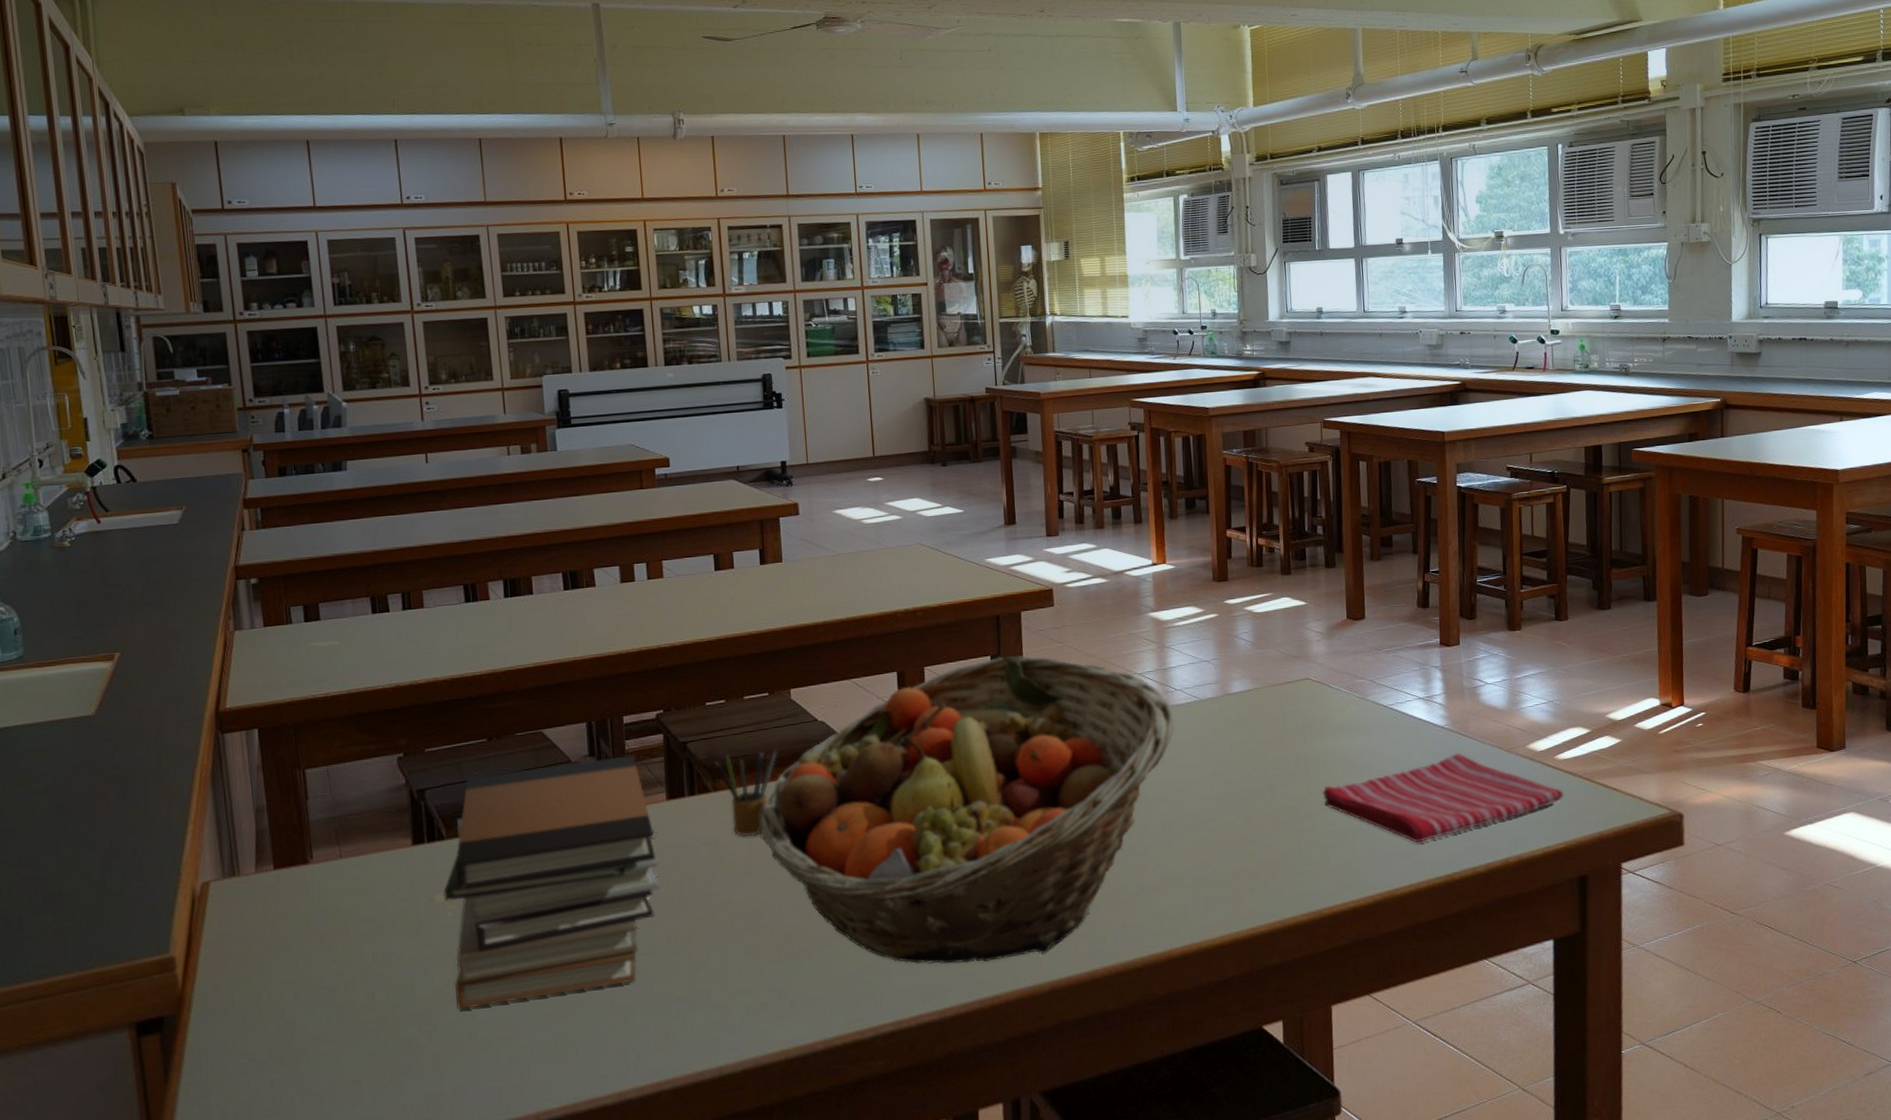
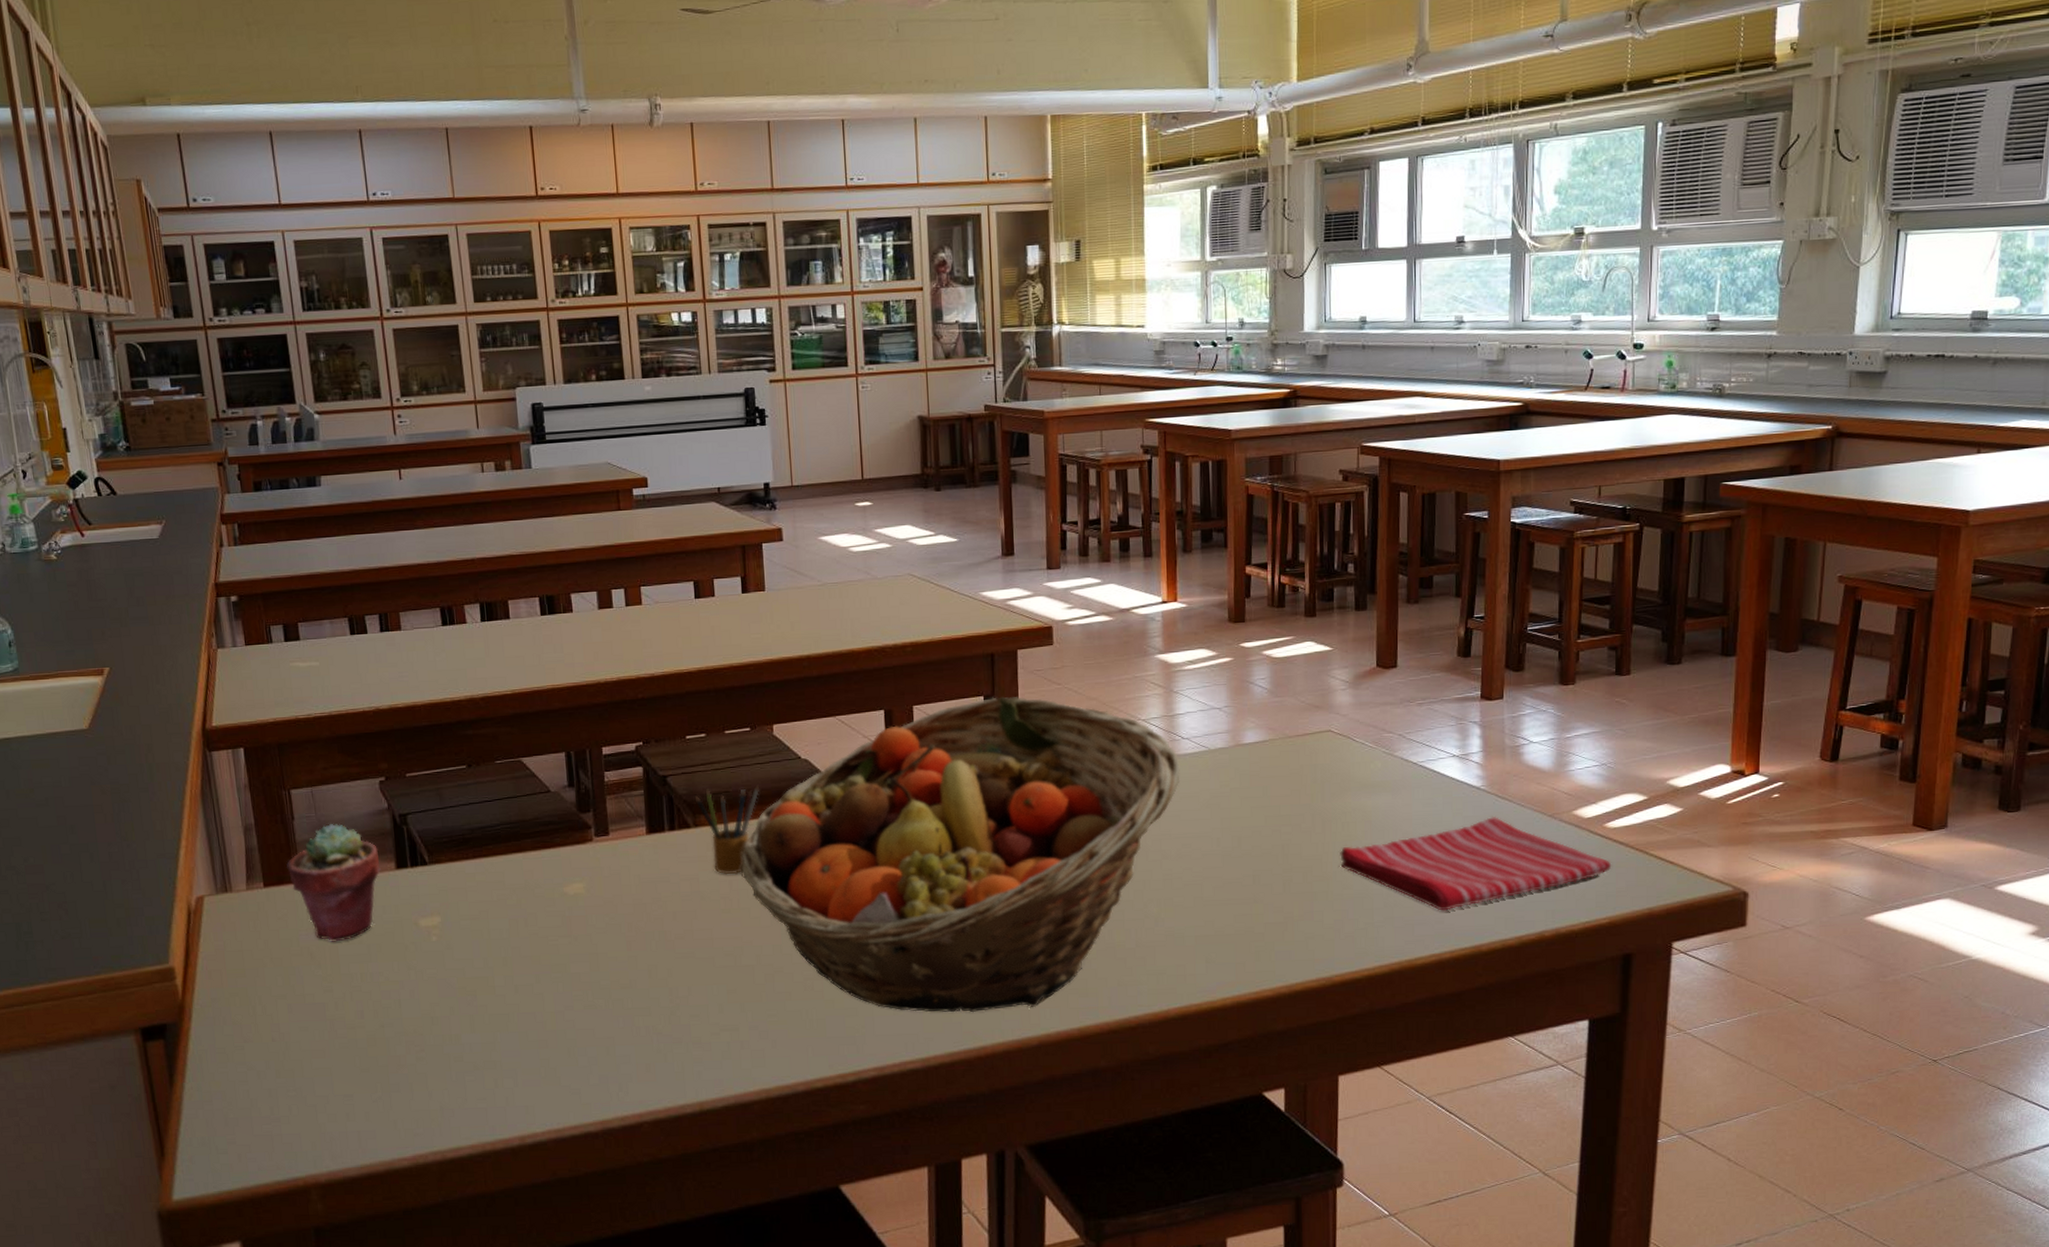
potted succulent: none [297,801,397,923] -> present [286,823,381,942]
book stack: present [443,755,660,1010] -> none [427,787,640,1032]

